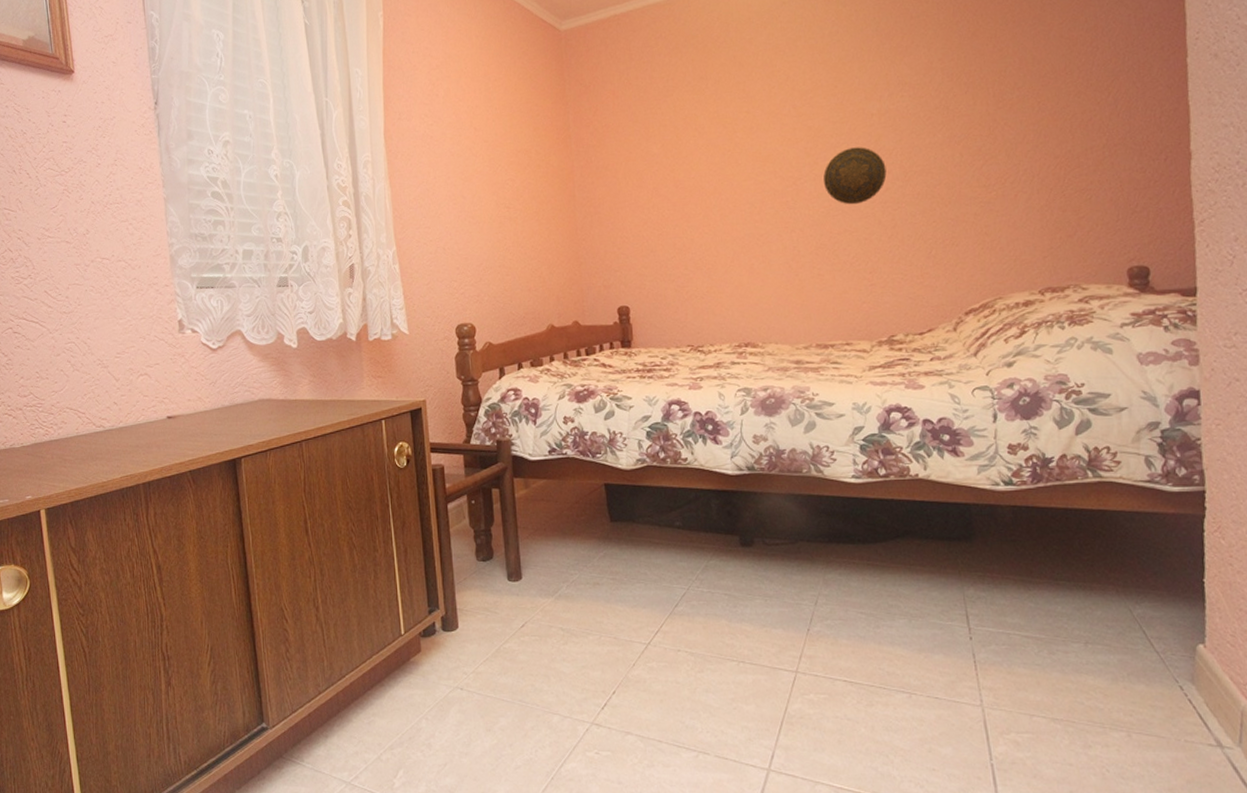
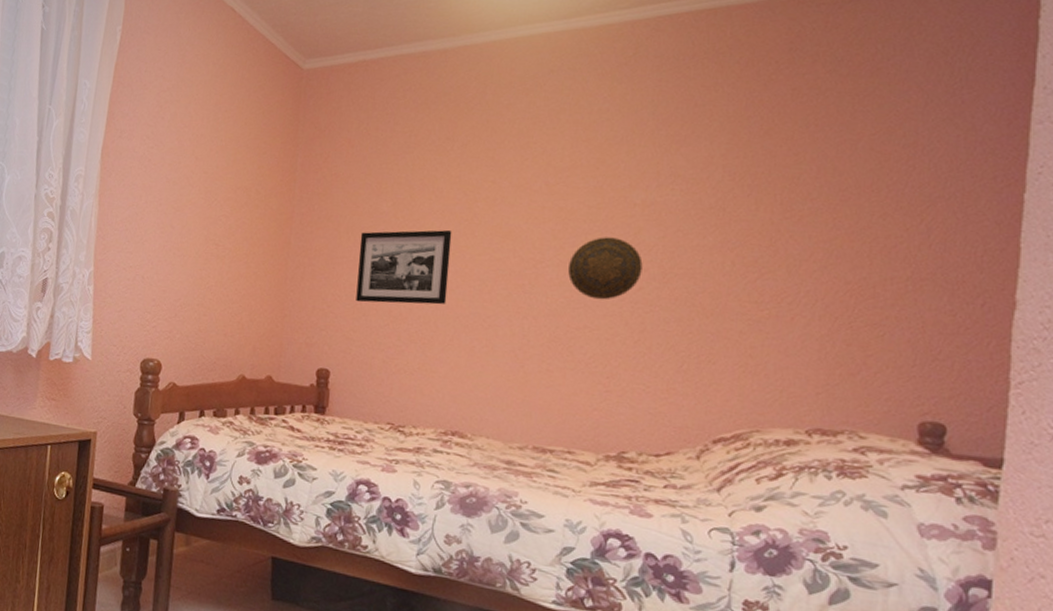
picture frame: none [637,162,723,241] -> present [356,230,452,305]

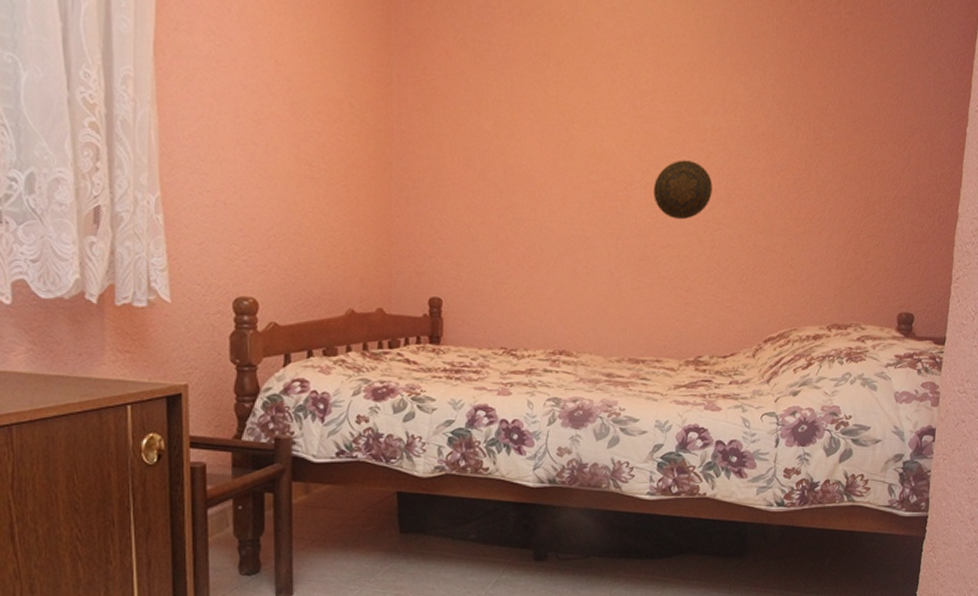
picture frame: present [356,230,452,305] -> none [463,151,552,228]

